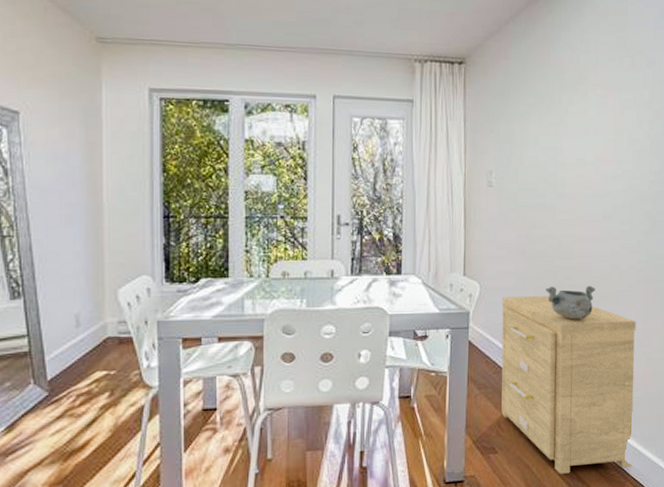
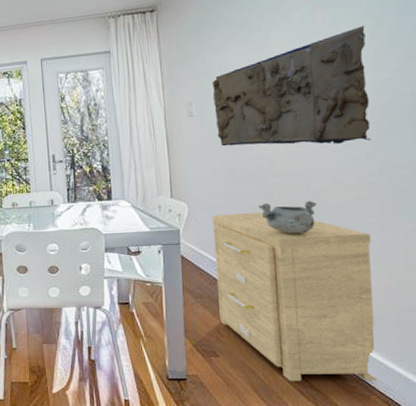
relief sculpture: none [513,116,645,230] -> present [212,25,371,147]

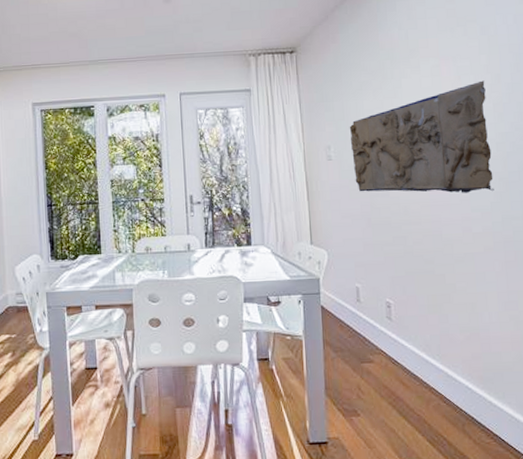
side table: present [212,211,378,381] -> none [351,260,510,440]
decorative bowl: present [258,200,317,234] -> none [395,249,449,283]

